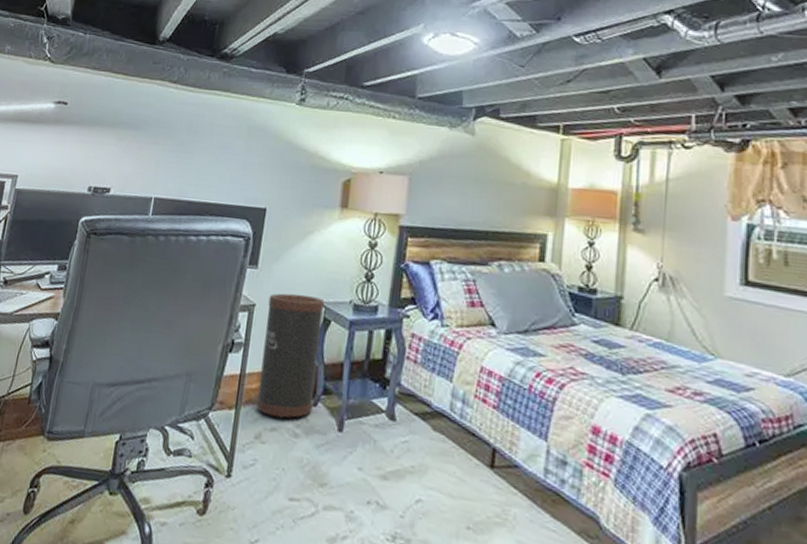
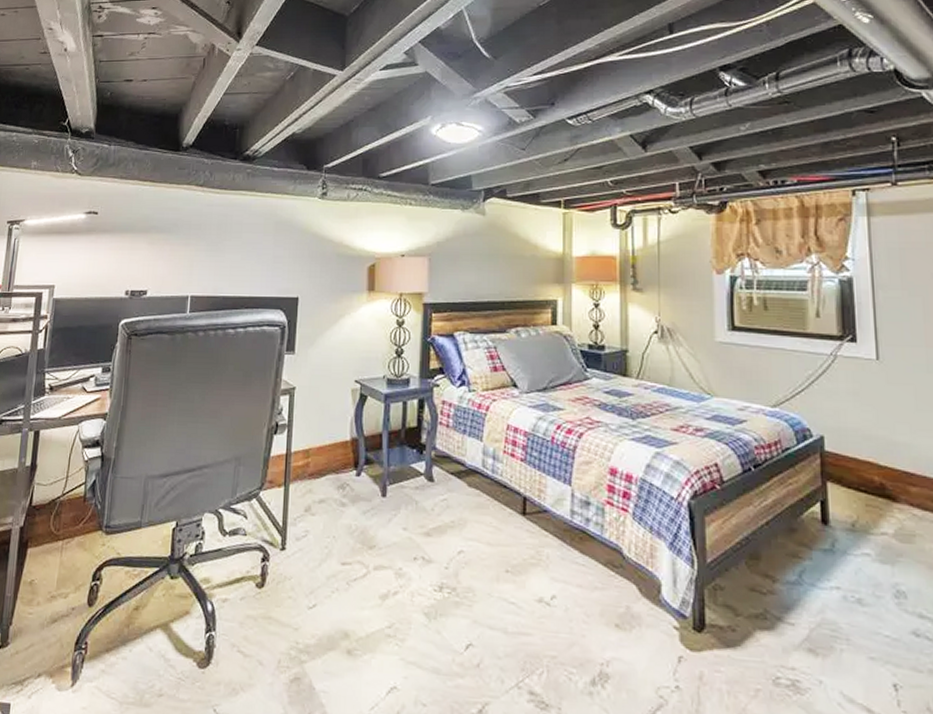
trash can: present [256,293,324,420] -> none [304,375,359,492]

